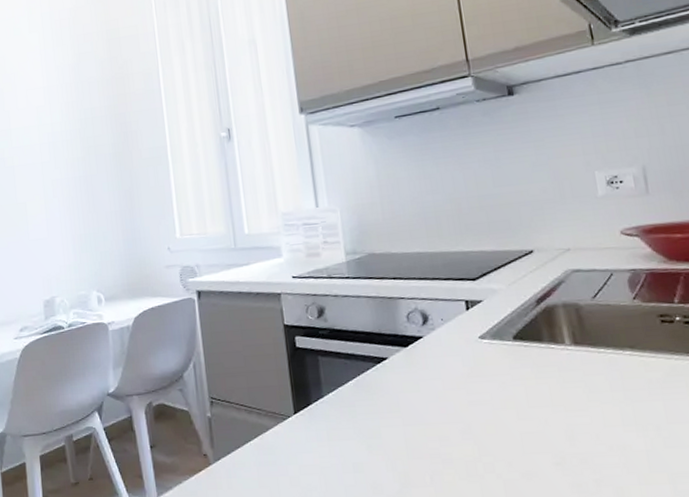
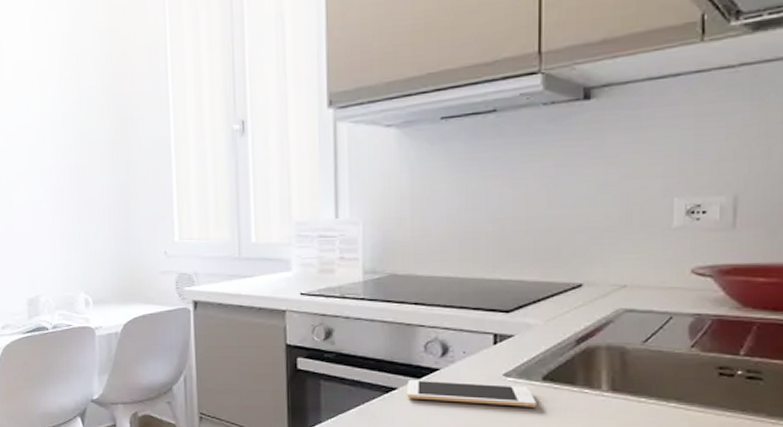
cell phone: none [395,346,512,367] -> present [407,379,536,407]

